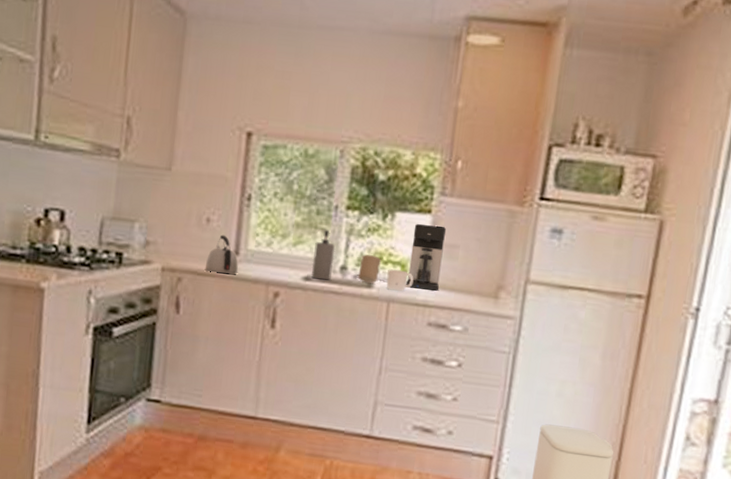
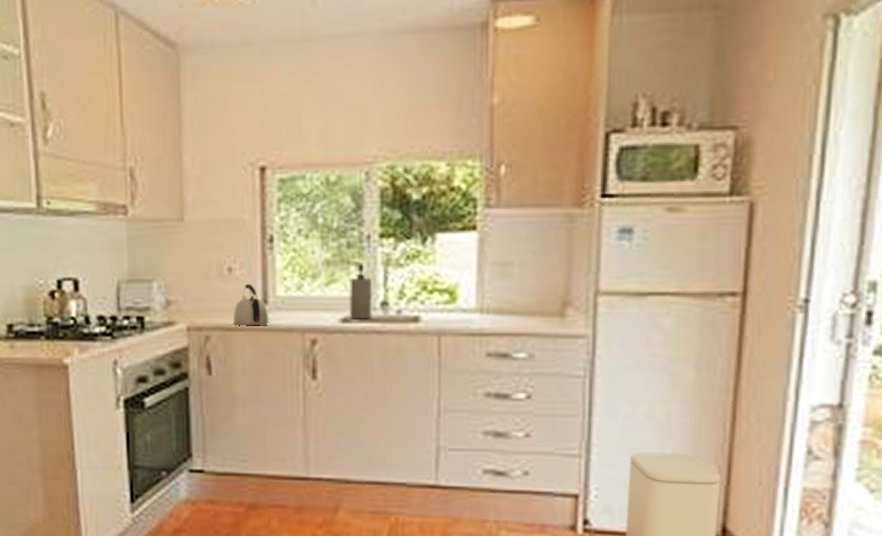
canister: present [355,253,389,284] -> none [396,283,434,318]
mug: present [386,269,414,292] -> none [434,298,465,322]
coffee maker: present [406,223,446,292] -> none [457,242,495,318]

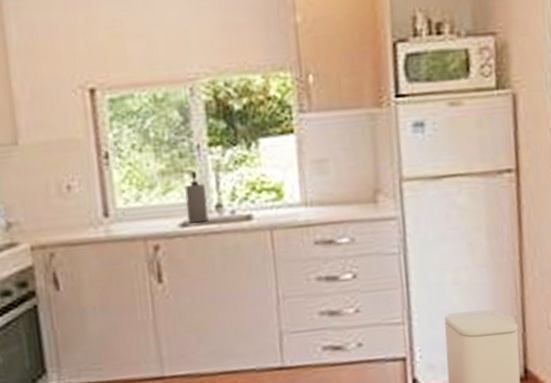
kettle: present [233,283,270,327] -> none [76,199,112,241]

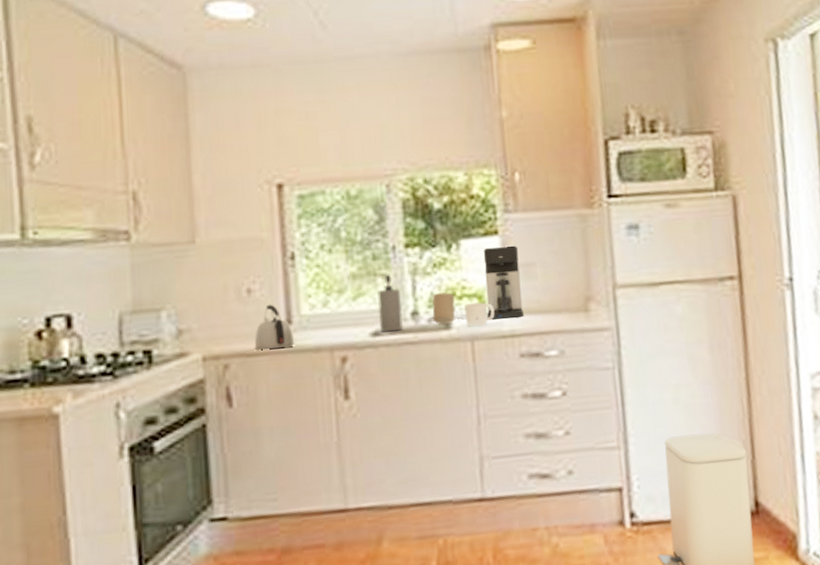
kettle: none [76,199,112,241] -> present [254,304,295,351]
canister: none [229,185,264,217] -> present [426,290,464,326]
mug: none [263,195,291,218] -> present [464,302,495,327]
coffee maker: none [280,144,317,211] -> present [483,246,523,320]

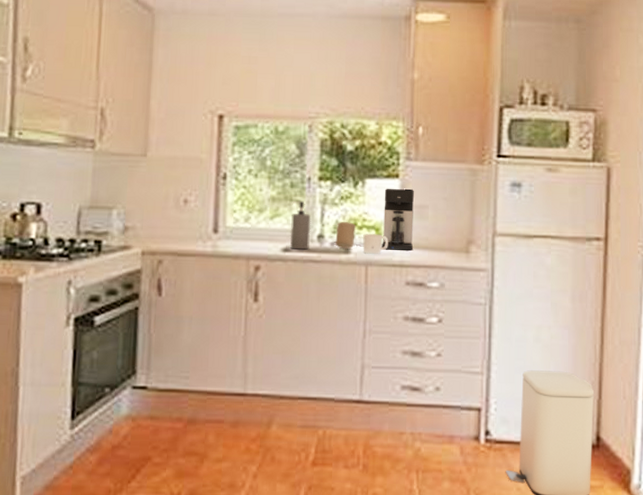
kettle: present [254,304,295,351] -> none [184,214,218,254]

